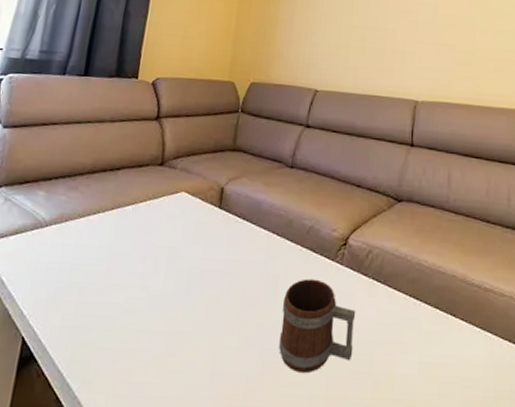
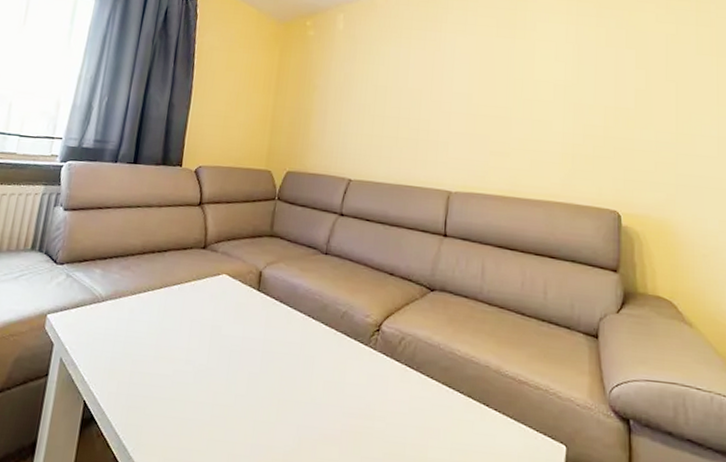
mug: present [279,279,356,374] -> none [315,361,389,452]

